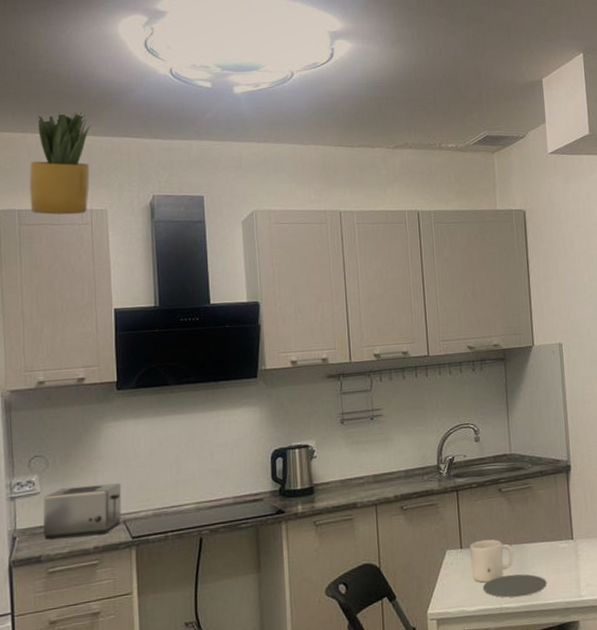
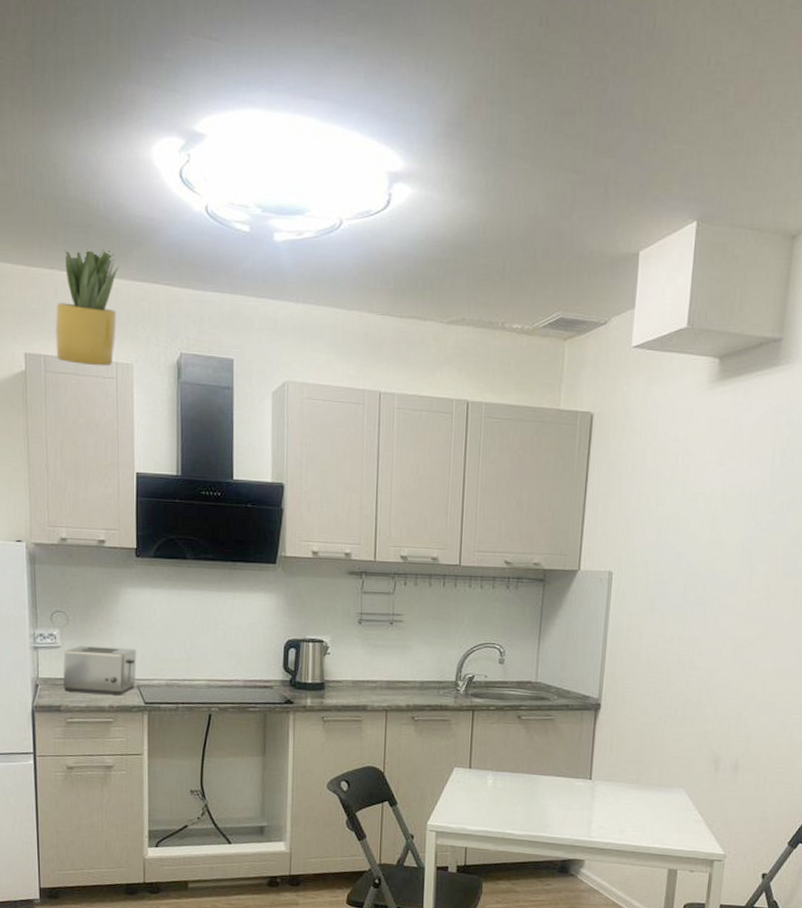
mug: present [470,539,514,583] -> none [478,763,525,806]
plate: present [482,574,547,598] -> none [487,802,556,826]

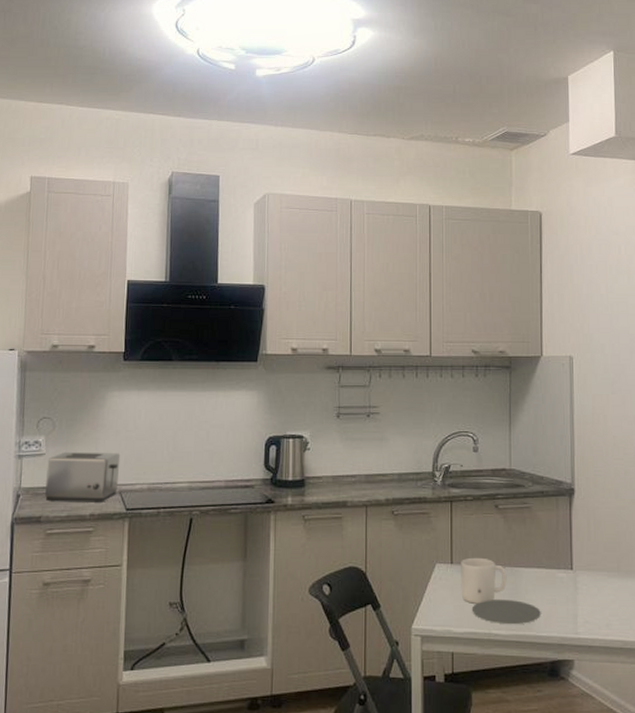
planter: present [55,249,119,366] -> none [59,87,120,186]
mug: none [478,763,525,806] -> present [461,557,507,604]
plate: none [487,802,556,826] -> present [471,598,541,624]

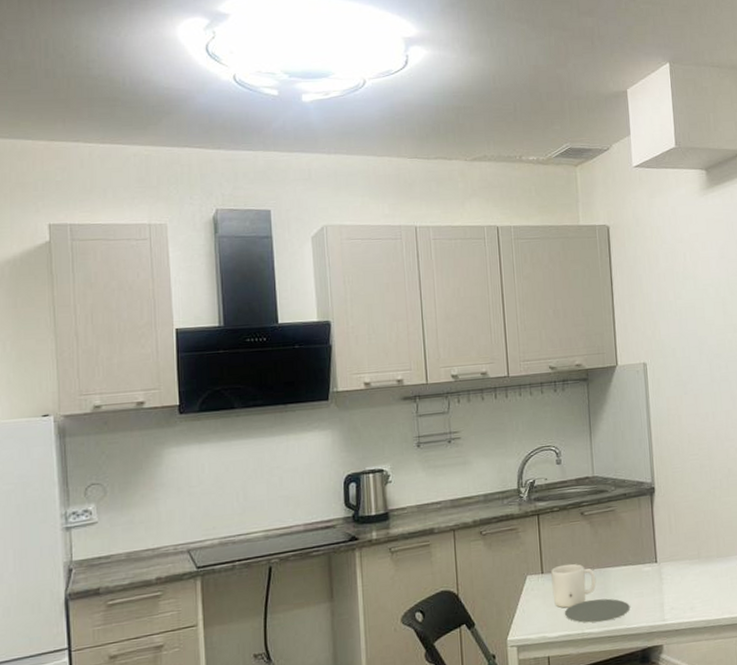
toaster: present [45,451,121,503] -> none [101,511,186,572]

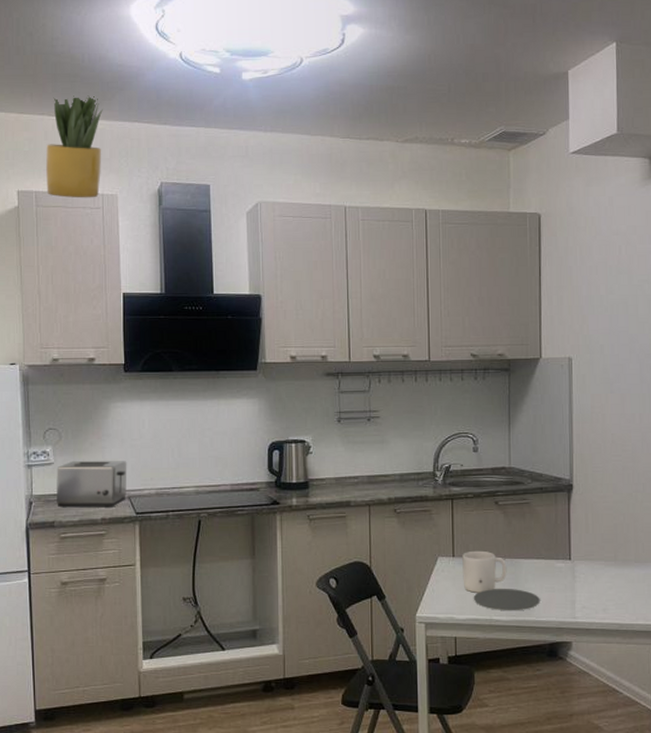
planter: none [81,120,148,230] -> present [45,95,103,198]
toaster: none [101,511,186,572] -> present [56,460,127,508]

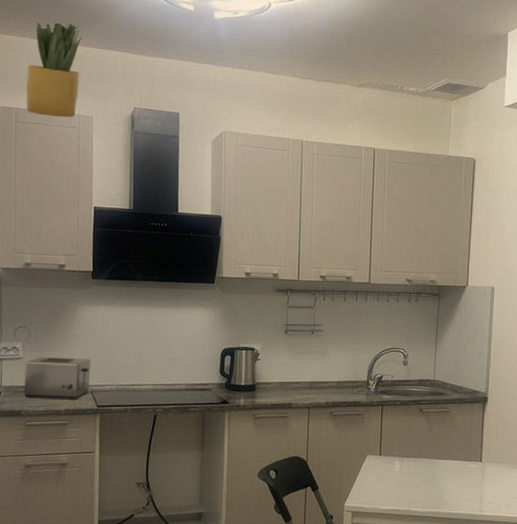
mug: present [462,550,507,593] -> none [387,451,426,487]
plate: present [473,588,540,610] -> none [395,483,453,503]

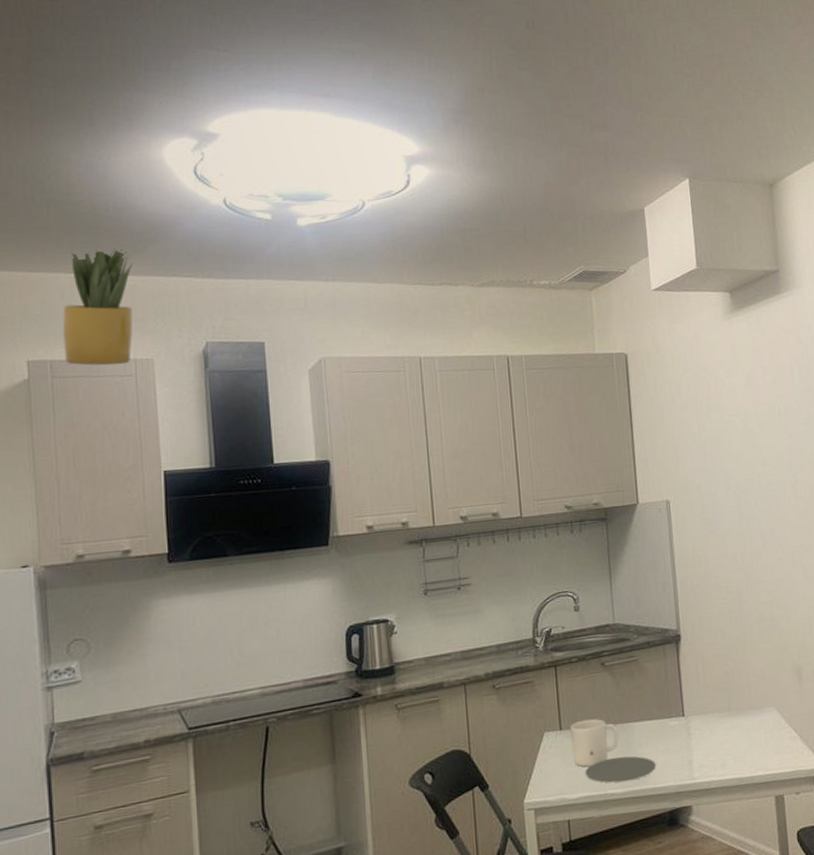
toaster: present [24,356,91,400] -> none [85,667,176,735]
mug: none [387,451,426,487] -> present [570,718,619,767]
plate: none [395,483,453,503] -> present [585,756,656,783]

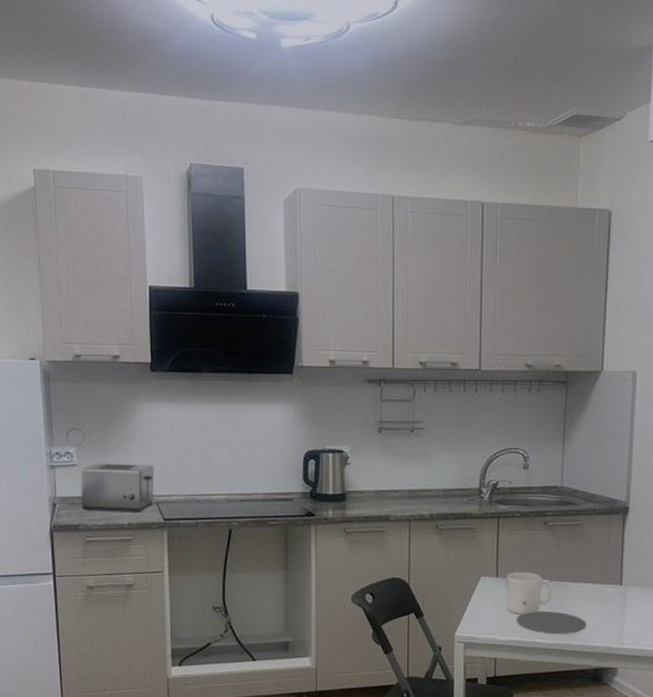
planter: present [62,248,133,366] -> none [63,62,126,180]
toaster: none [85,667,176,735] -> present [81,462,155,513]

